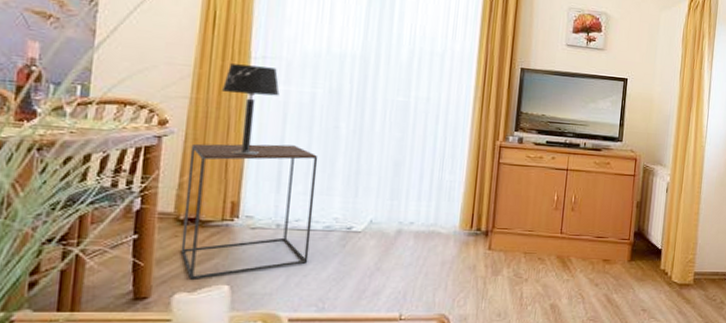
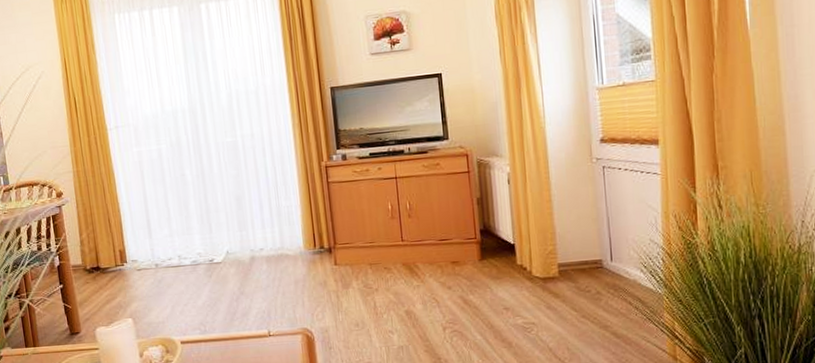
side table: present [180,143,318,279] -> none [82,196,185,316]
table lamp: present [221,64,280,156] -> none [92,134,134,212]

